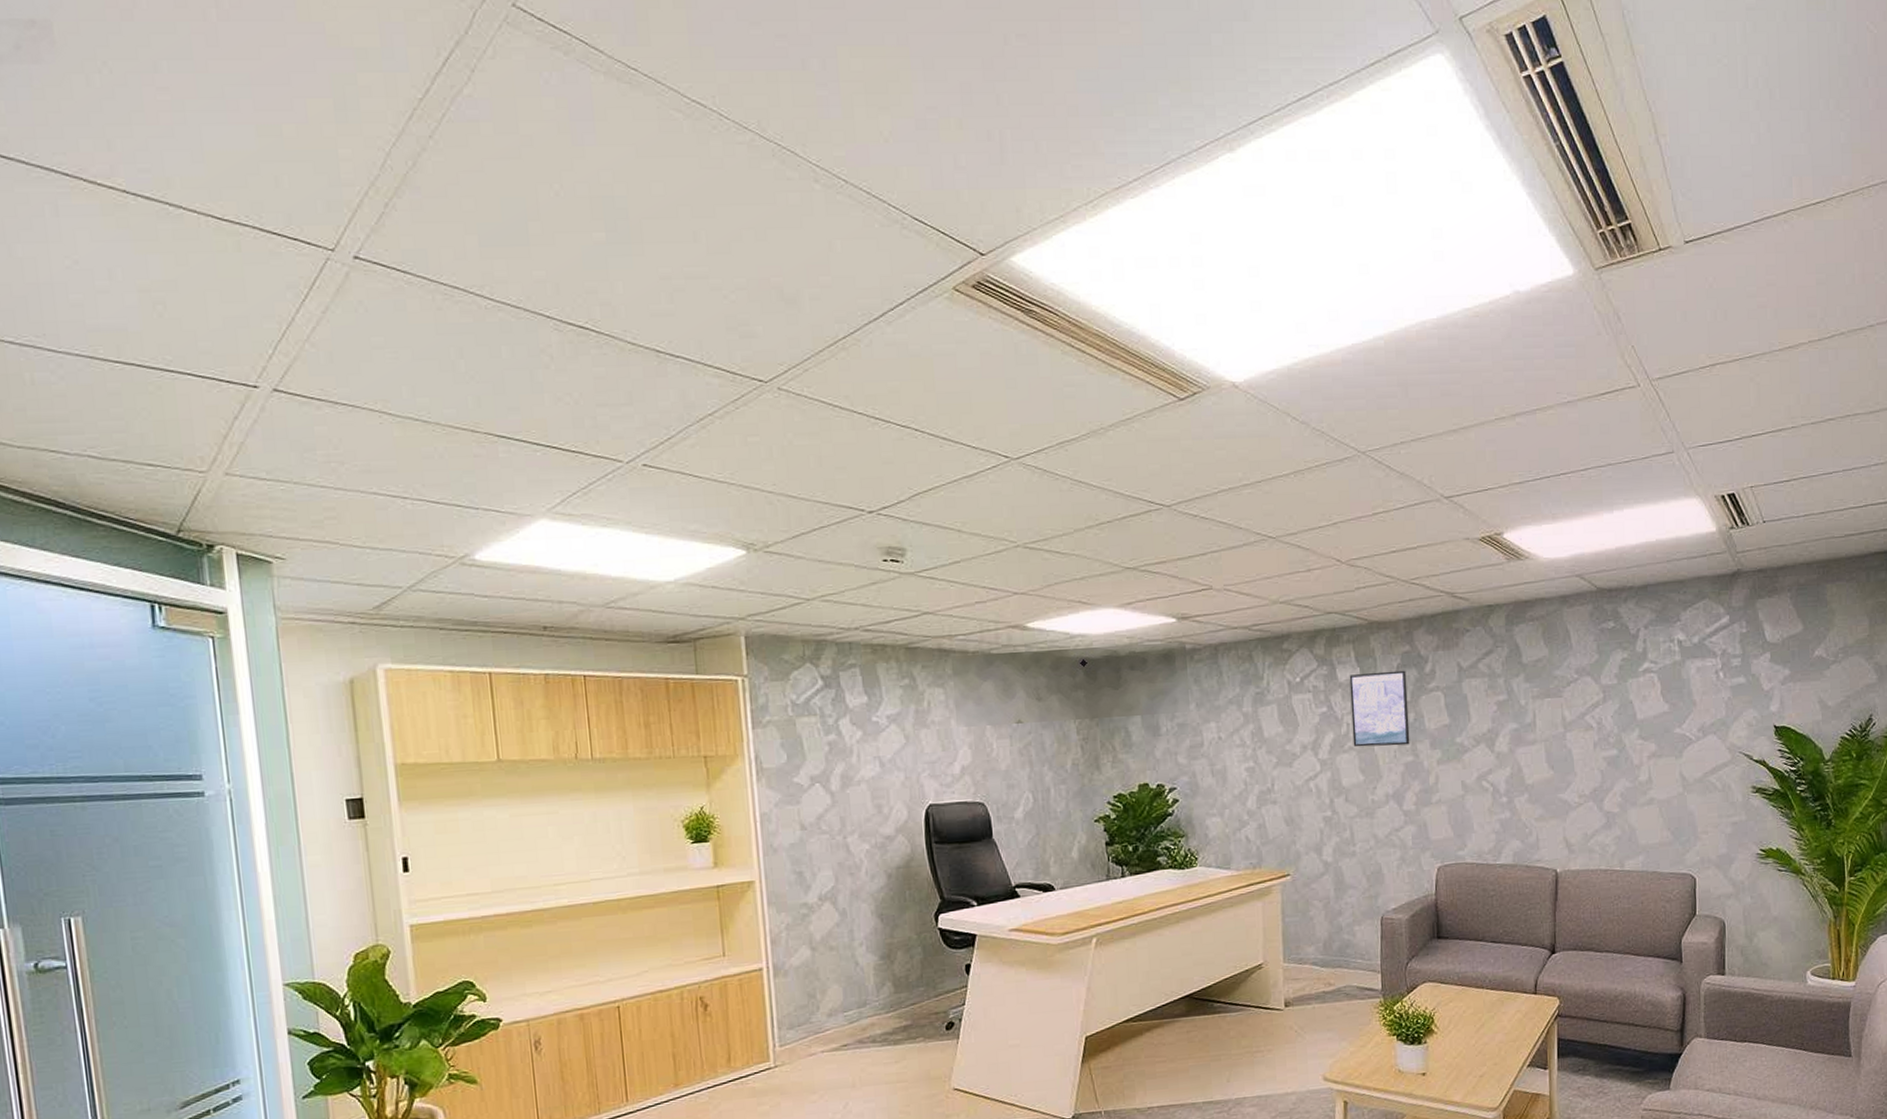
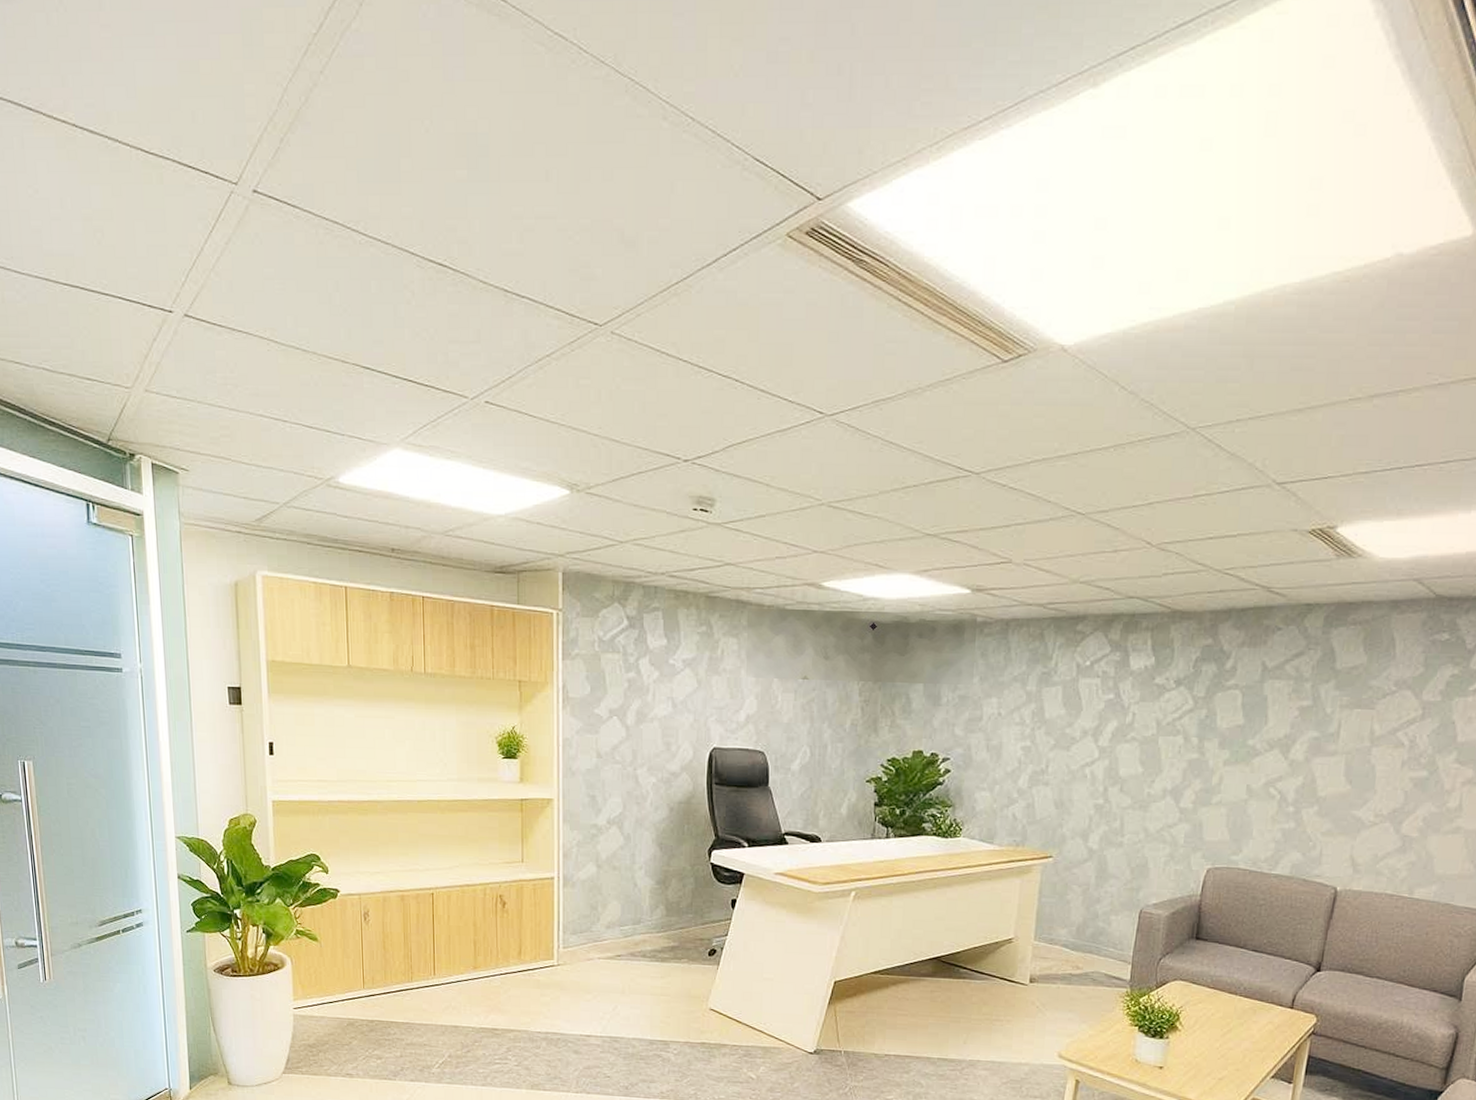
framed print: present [1349,670,1410,747] -> none [1136,663,1205,742]

